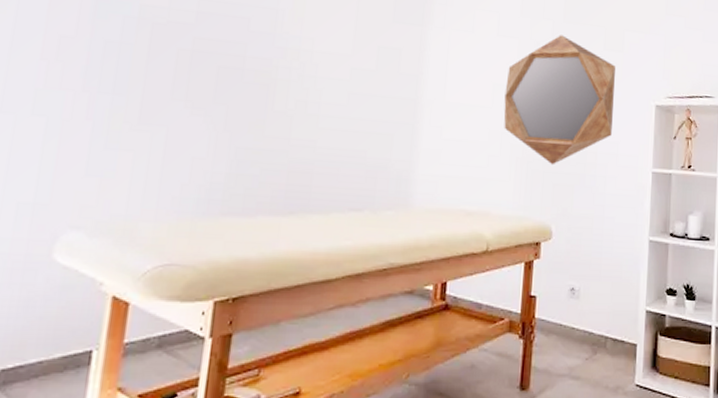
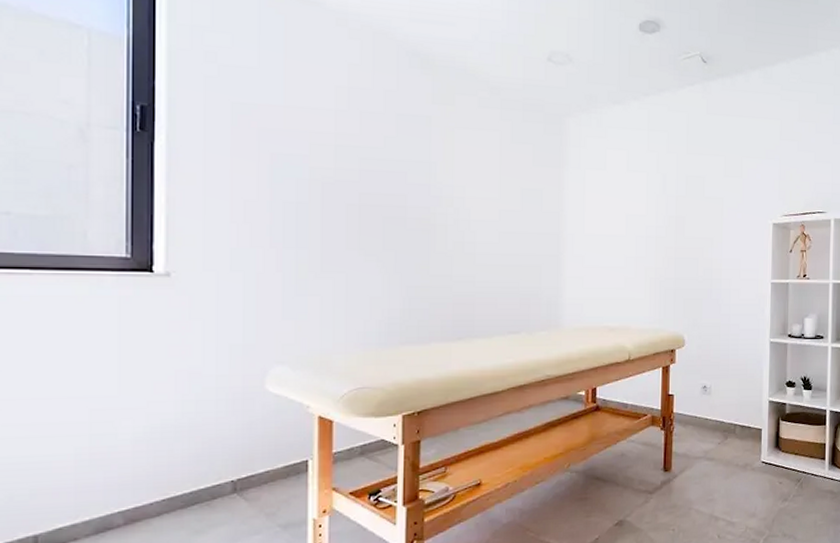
home mirror: present [504,35,615,166] -> none [637,166,735,283]

